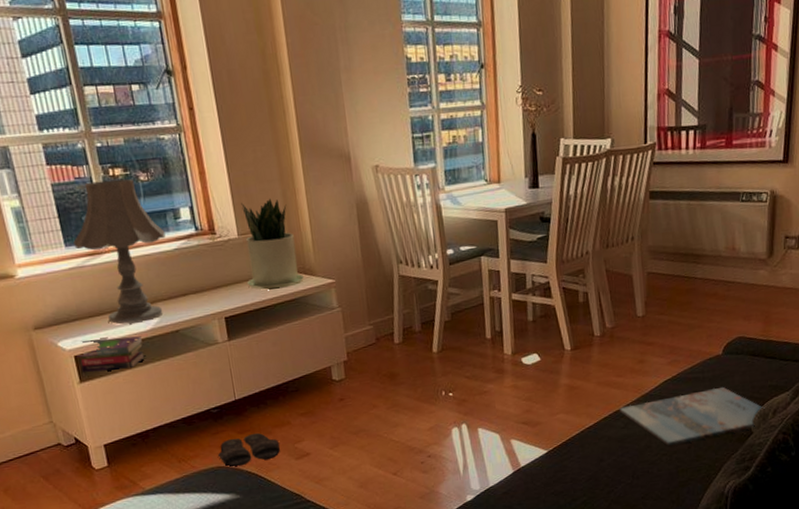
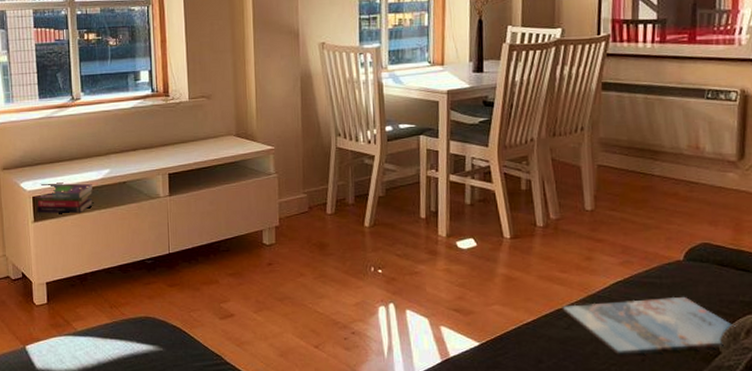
table lamp: present [73,179,166,325] -> none [46,42,125,172]
slippers: present [218,433,280,467] -> none [147,288,206,319]
planter: present [241,198,305,290] -> none [191,67,246,151]

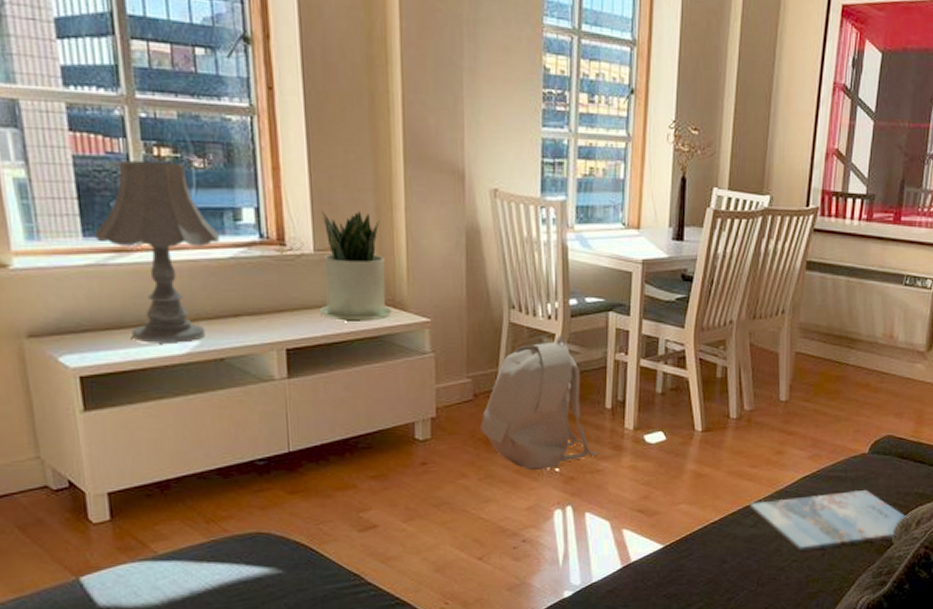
books: present [32,183,93,214] -> none [79,357,175,401]
table lamp: none [46,42,125,172] -> present [95,160,220,343]
planter: none [191,67,246,151] -> present [318,210,394,321]
backpack: none [314,156,415,272] -> present [479,335,598,471]

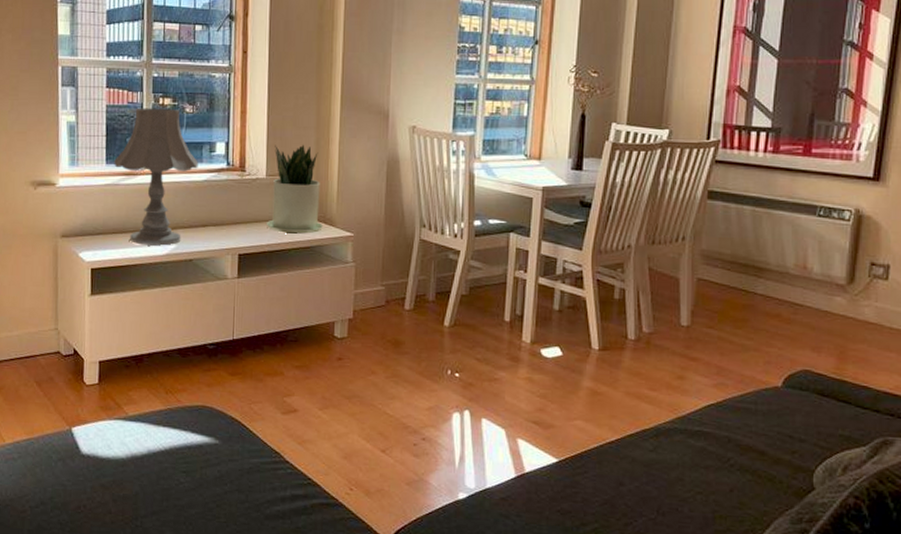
backpack: present [479,335,598,471] -> none [389,252,496,374]
magazine: present [749,489,908,552] -> none [648,425,832,485]

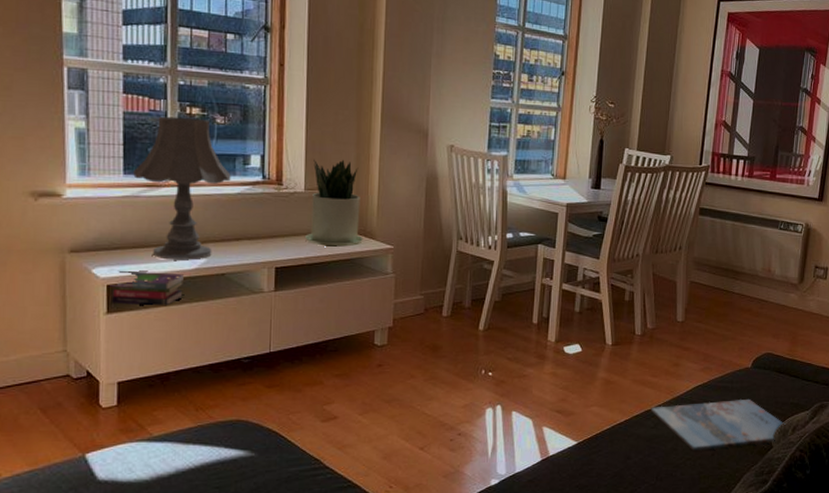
books: none [91,254,156,290] -> present [106,270,184,306]
magazine: none [648,425,832,485] -> present [651,398,785,452]

